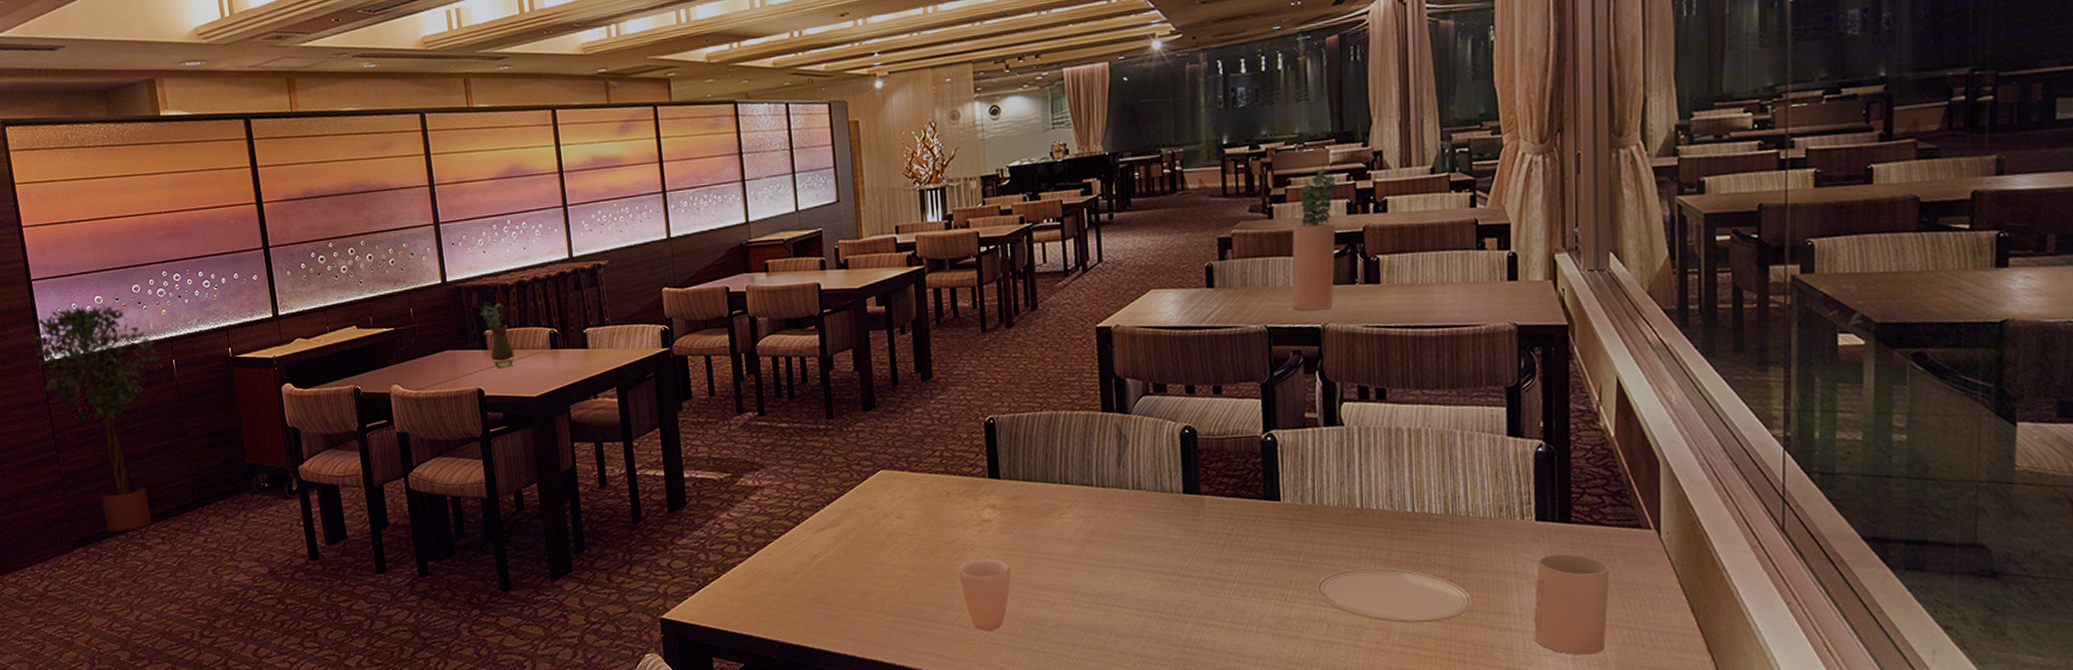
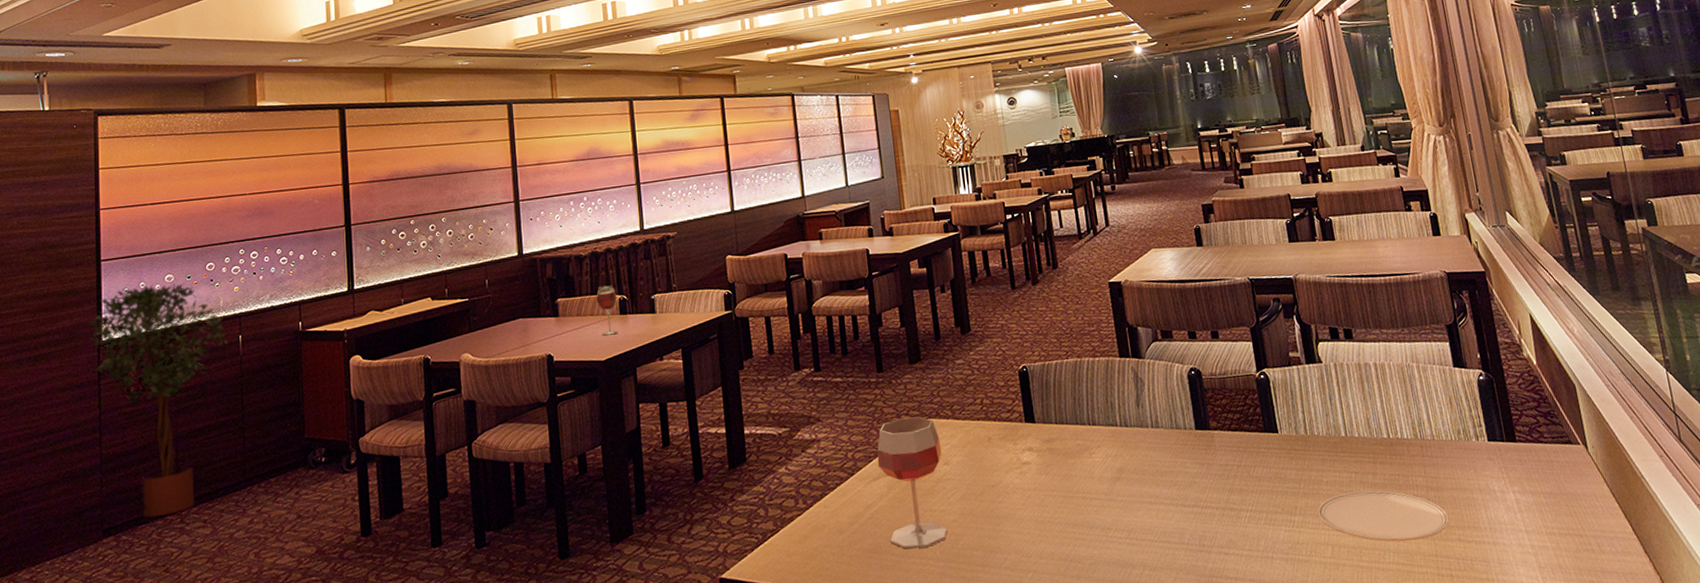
vase: present [479,300,515,369] -> none [553,271,585,335]
wineglass: none [525,317,550,371] -> present [596,285,618,336]
wineglass: none [824,467,898,601] -> present [877,416,948,549]
cup: present [958,557,1011,630] -> none [1002,499,1051,572]
vase: present [1291,161,1336,312] -> none [1260,141,1300,265]
cup: present [1533,553,1610,655] -> none [1495,469,1563,563]

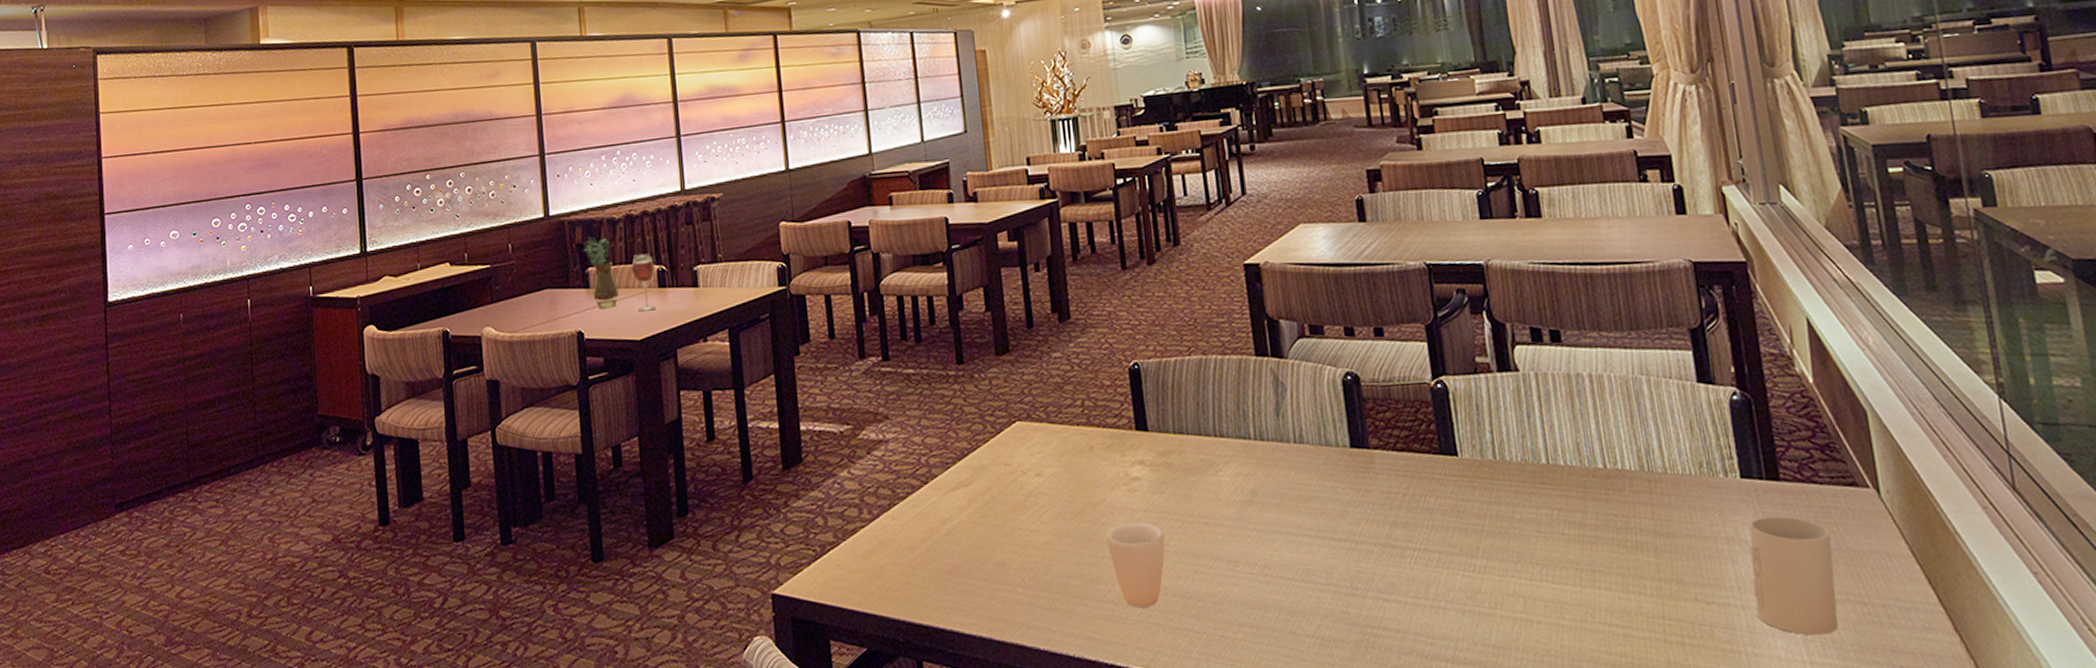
potted tree: present [88,284,228,518] -> none [94,241,236,494]
vase: none [553,271,585,335] -> present [583,235,619,310]
wineglass: present [877,416,948,549] -> none [955,418,1039,573]
cup: none [1002,499,1051,572] -> present [1106,521,1165,607]
plate: present [1317,490,1449,542] -> none [1506,532,1683,598]
cup: none [1495,469,1563,563] -> present [1748,515,1839,636]

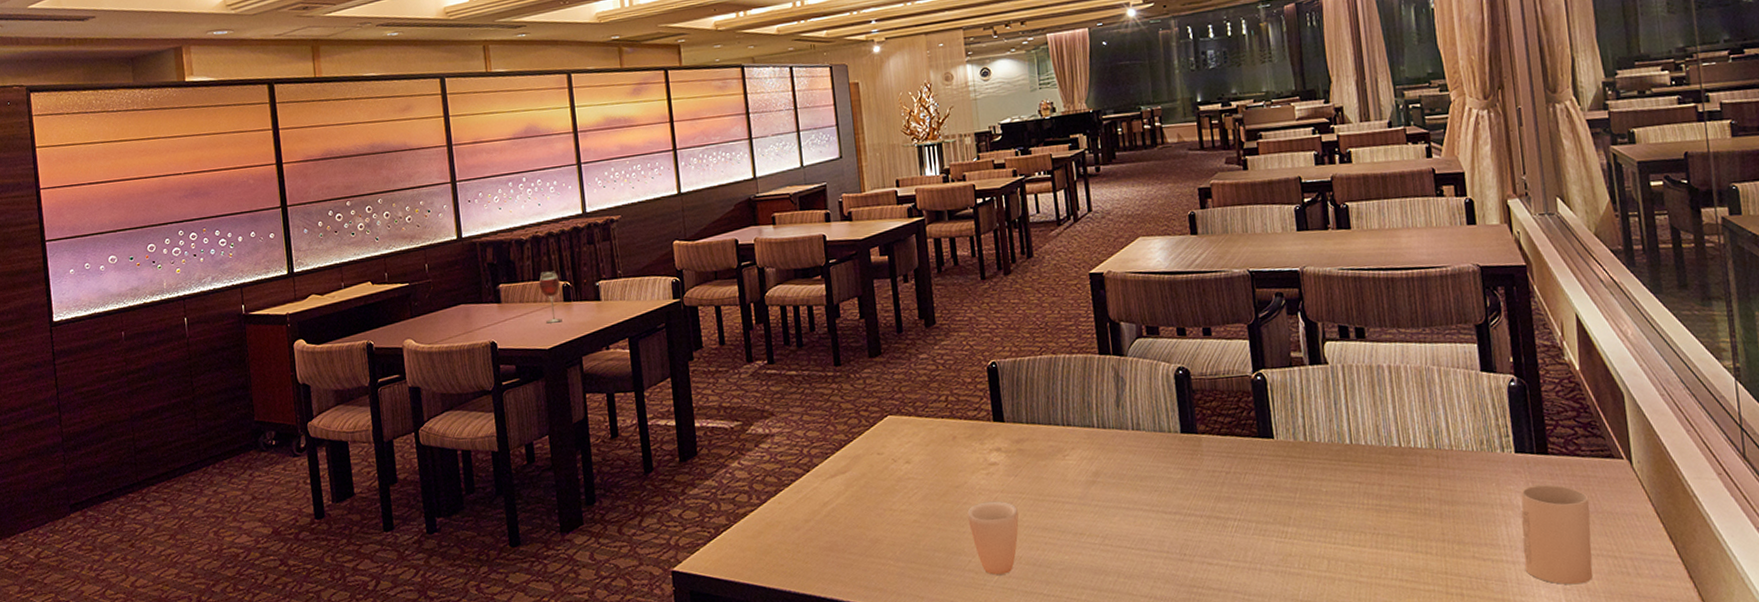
vase: present [583,235,619,310] -> none [494,255,528,322]

